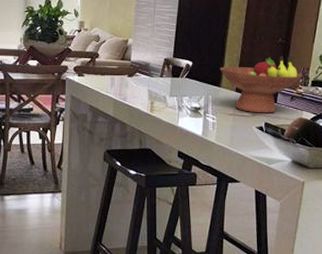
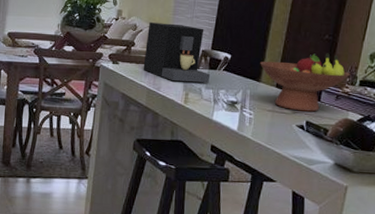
coffee maker: none [108,33,174,91] -> present [143,23,211,83]

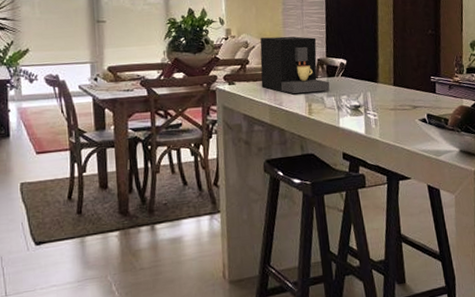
fruit bowl: present [260,53,350,112] -> none [375,46,457,106]

